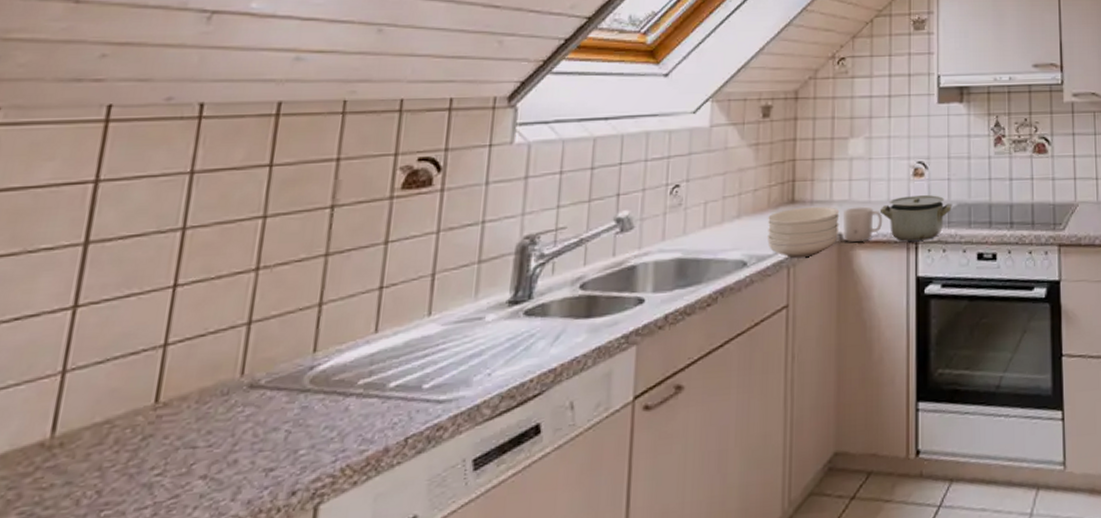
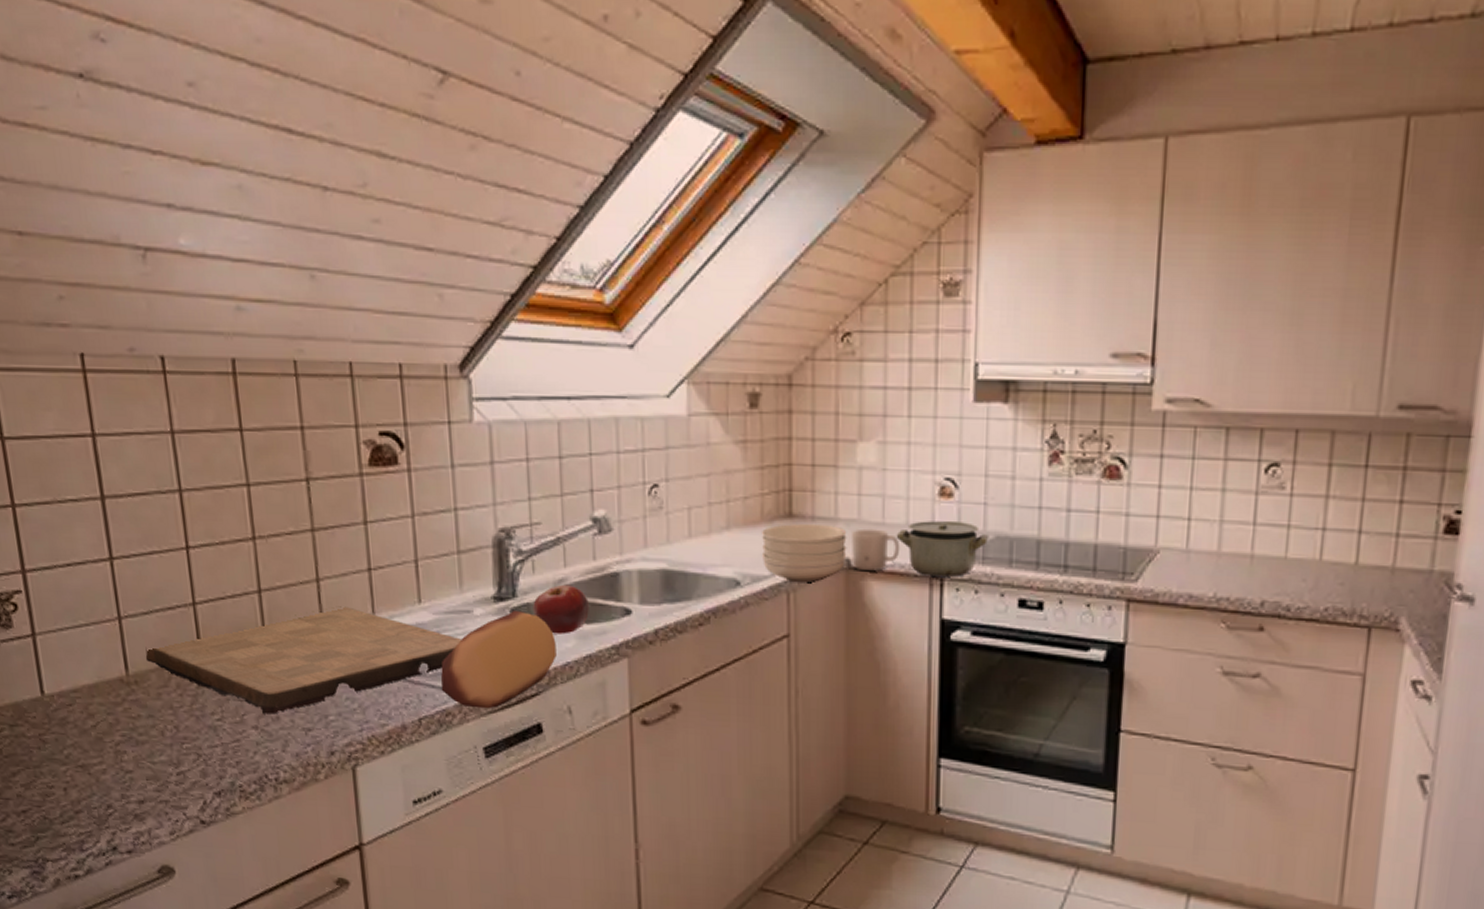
cutting board: none [83,328,469,460] -> present [145,606,462,715]
bread loaf: none [436,311,567,417] -> present [440,609,557,709]
fruit: none [547,281,604,331] -> present [533,584,589,634]

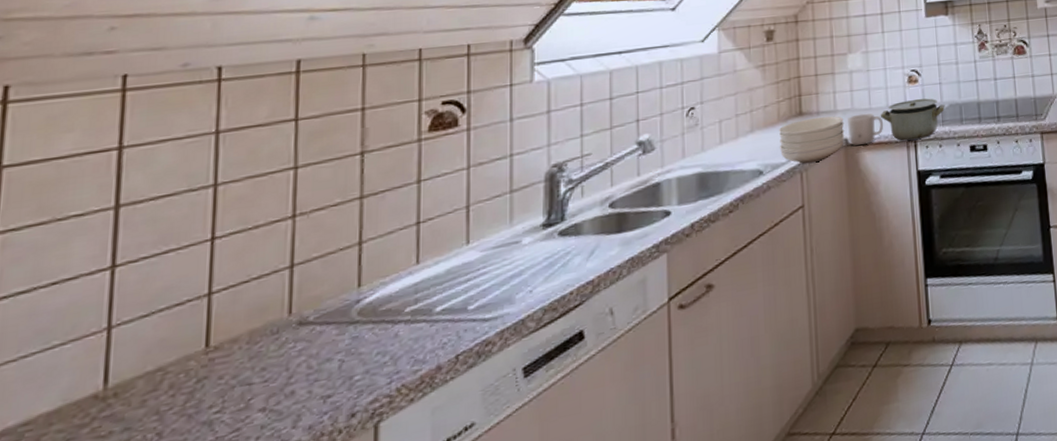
cutting board: present [145,606,462,715] -> none [134,262,509,393]
bread loaf: present [440,609,557,709] -> none [482,231,601,332]
fruit: present [533,584,589,634] -> none [580,200,632,246]

